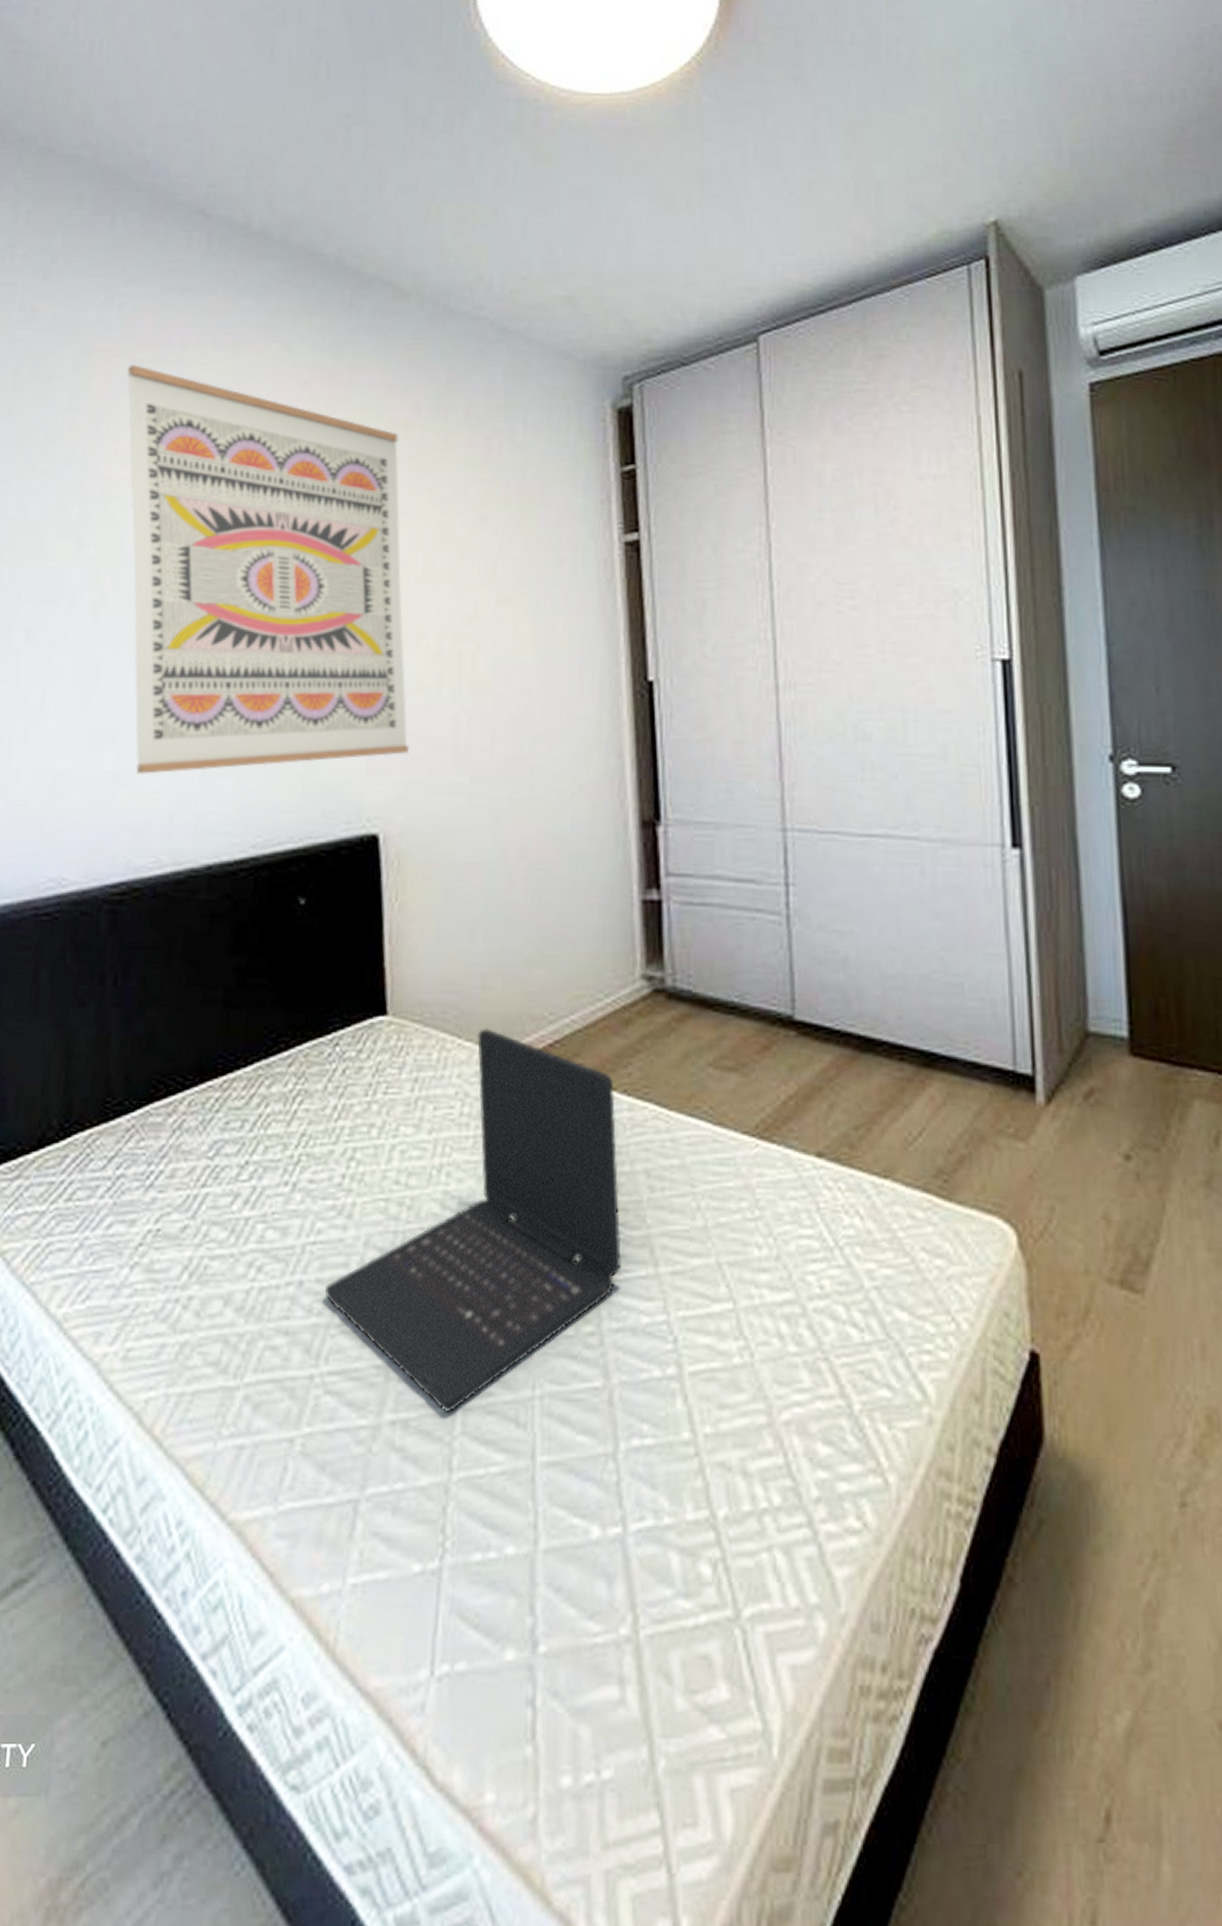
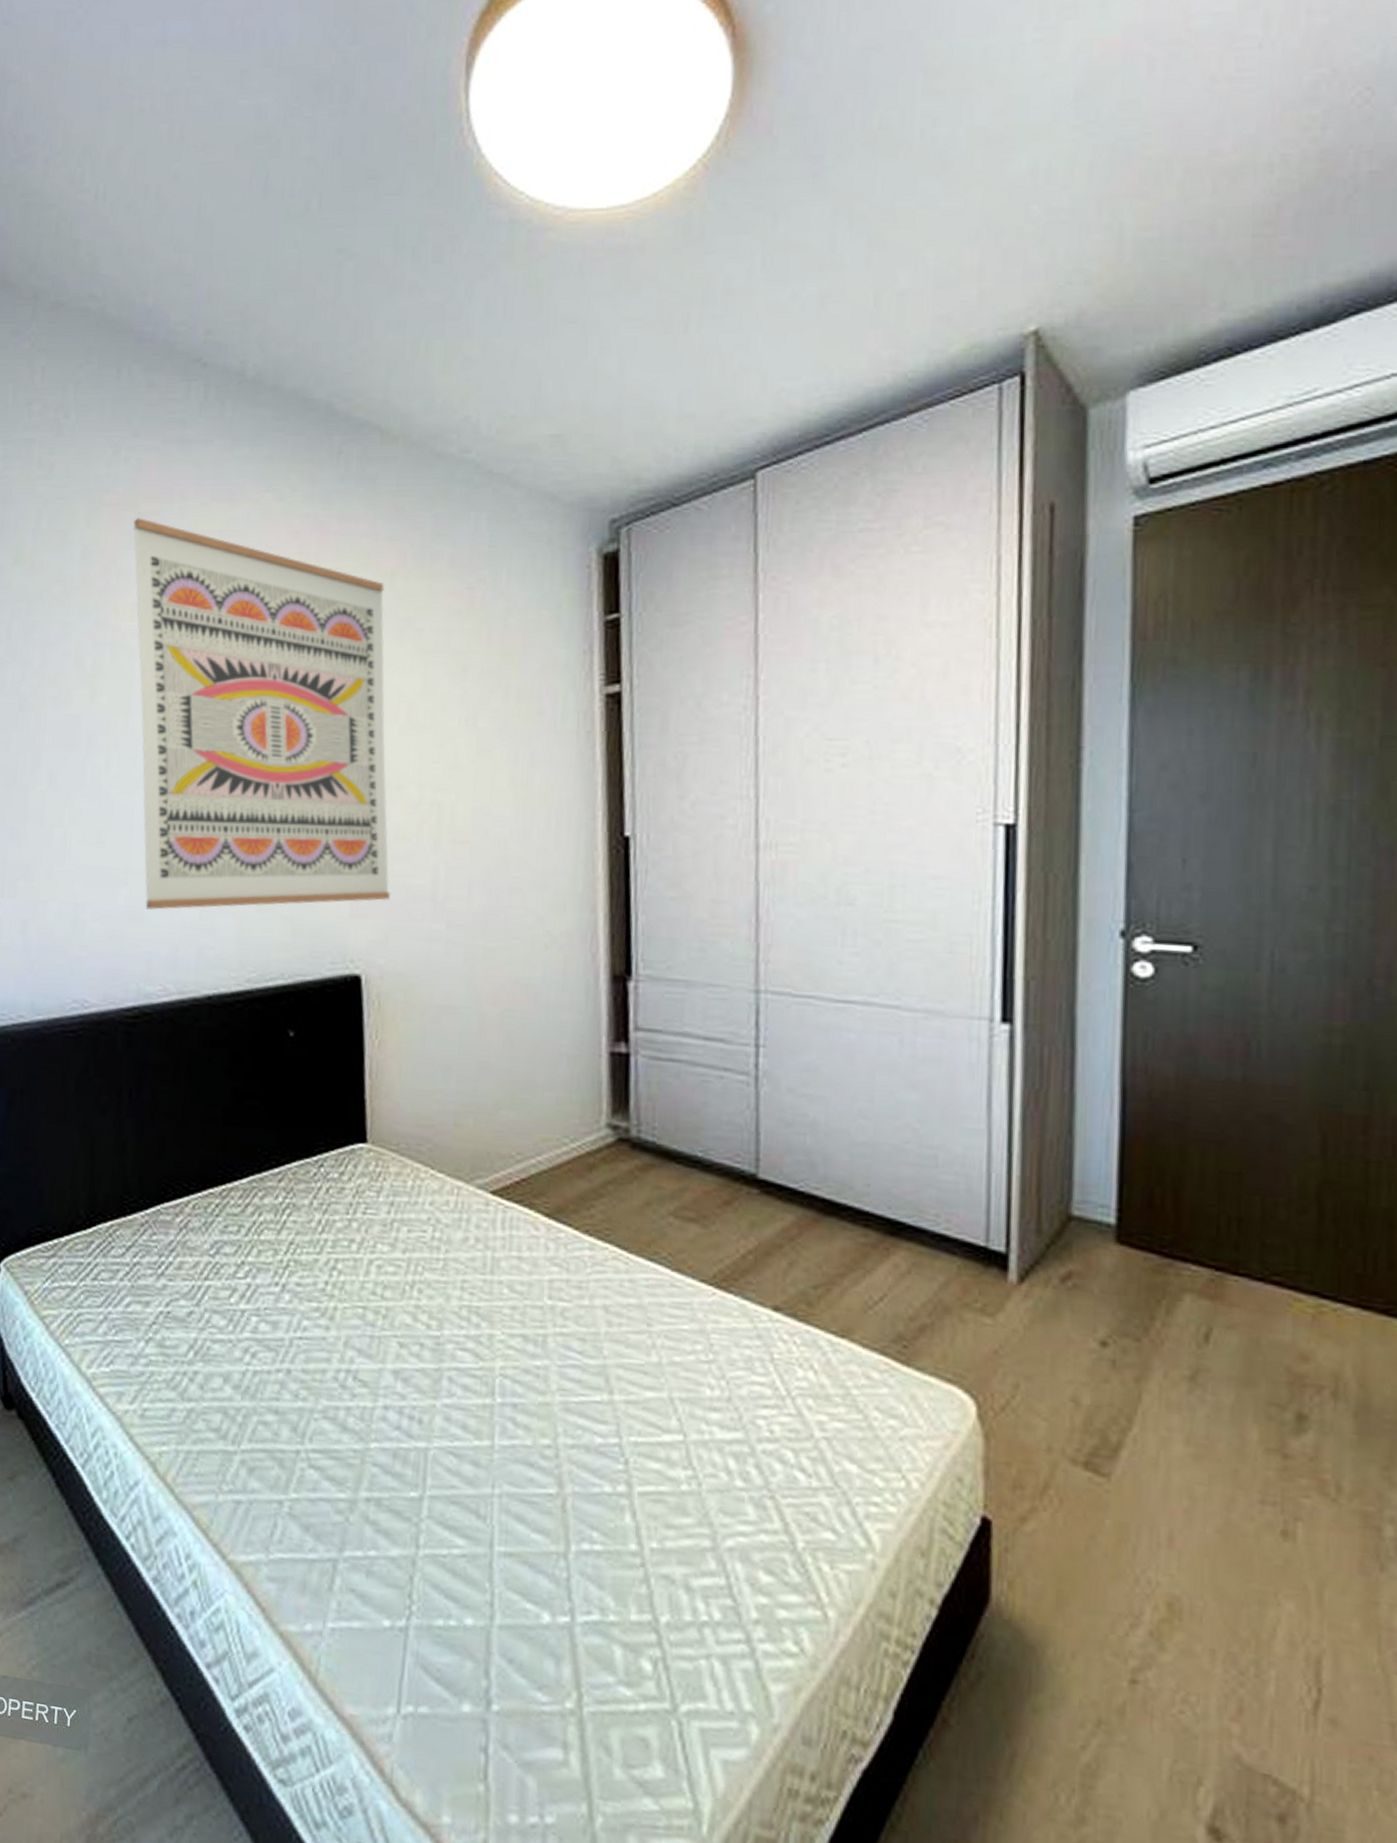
laptop: present [325,1028,623,1414] -> none [310,1162,579,1499]

